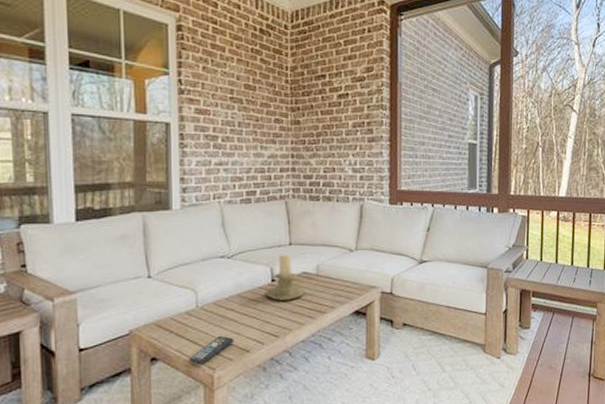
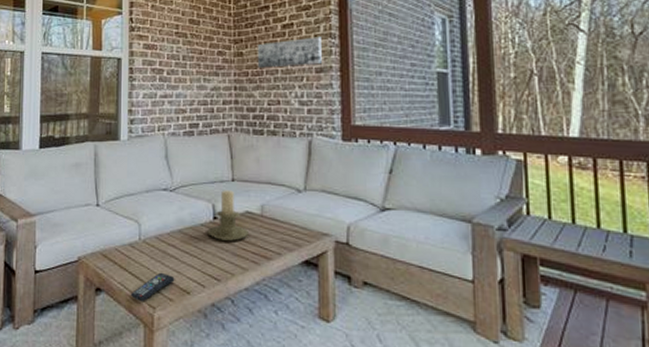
wall art: none [314,107,374,137] -> present [257,37,322,68]

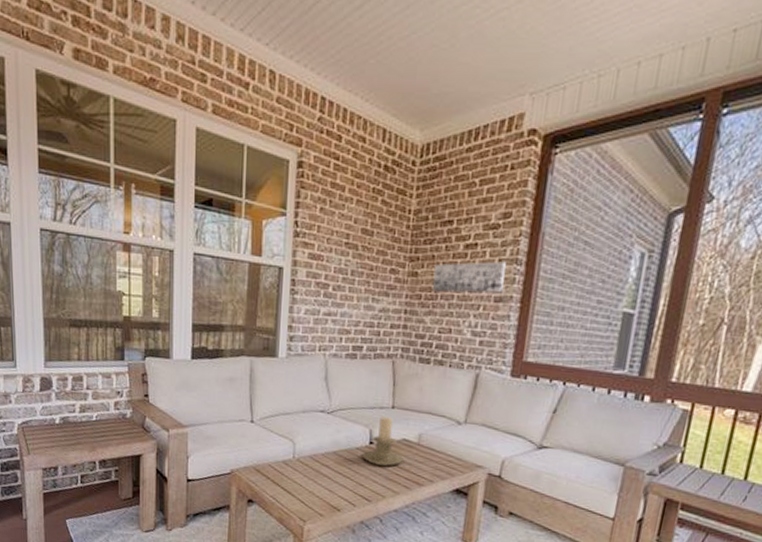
remote control: present [130,272,175,301] -> none [281,489,327,515]

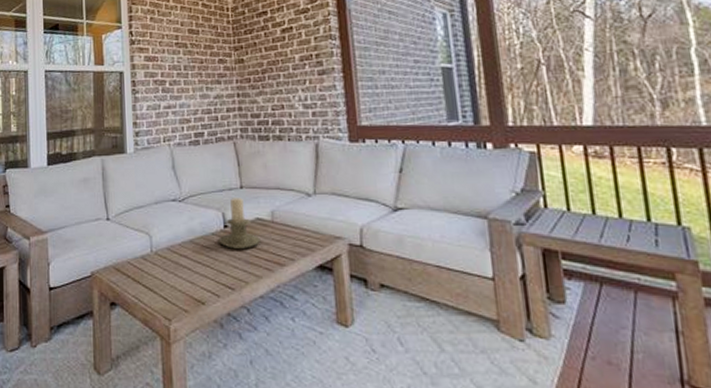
wall art: present [431,261,506,294] -> none [257,39,324,74]

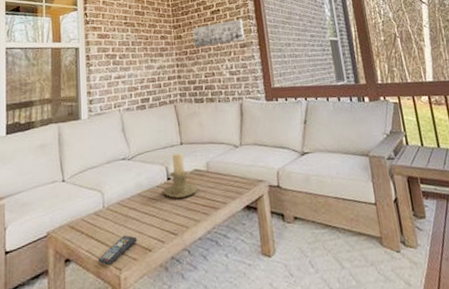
remote control: none [145,283,189,314] -> present [97,235,138,265]
wall art: none [257,39,324,74] -> present [192,19,244,47]

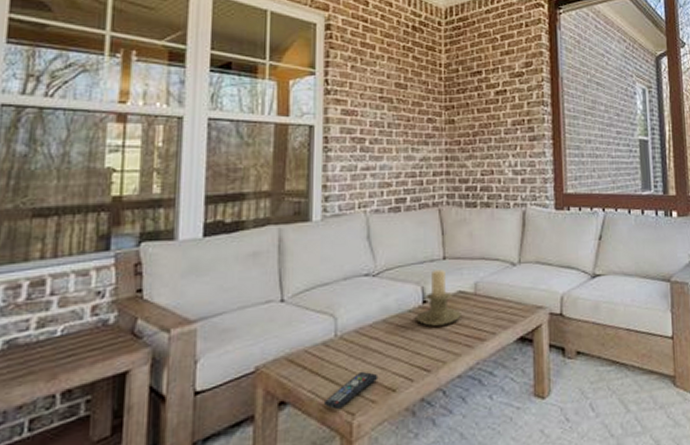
wall art: present [192,19,244,47] -> none [469,104,535,136]

